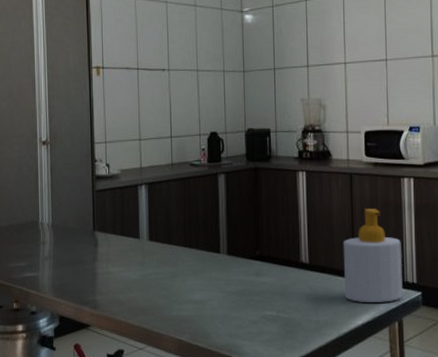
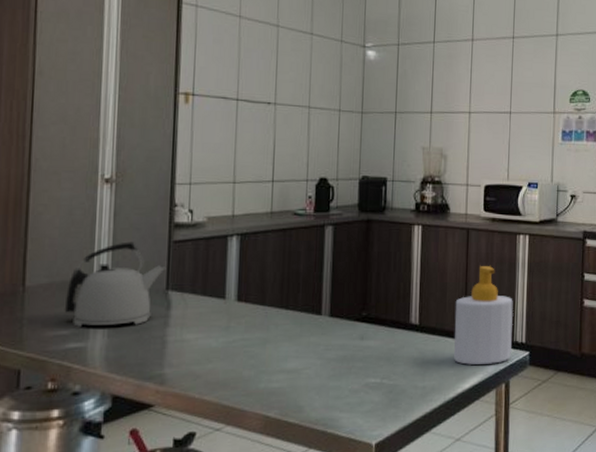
kettle: none [20,191,92,260] -> present [64,241,167,327]

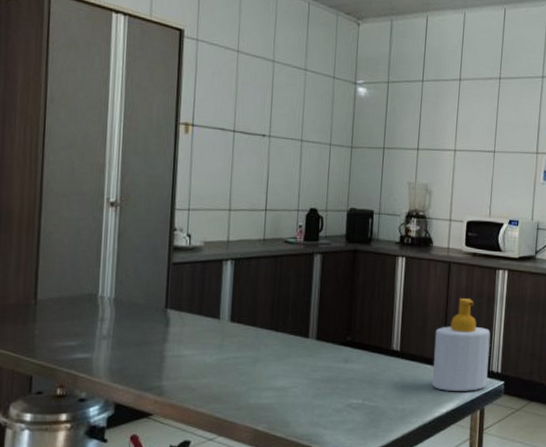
kettle: present [64,241,167,327] -> none [72,262,166,339]

